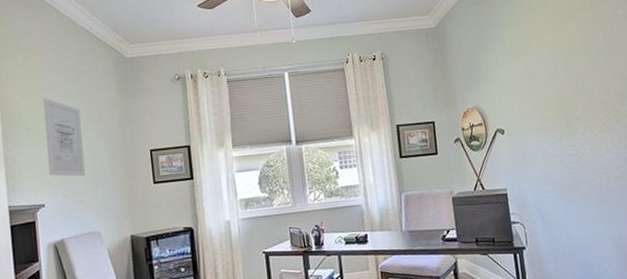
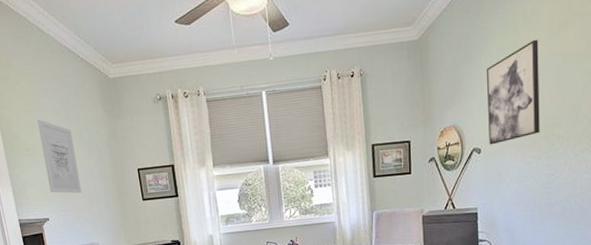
wall art: none [502,29,558,126] -> present [487,39,540,145]

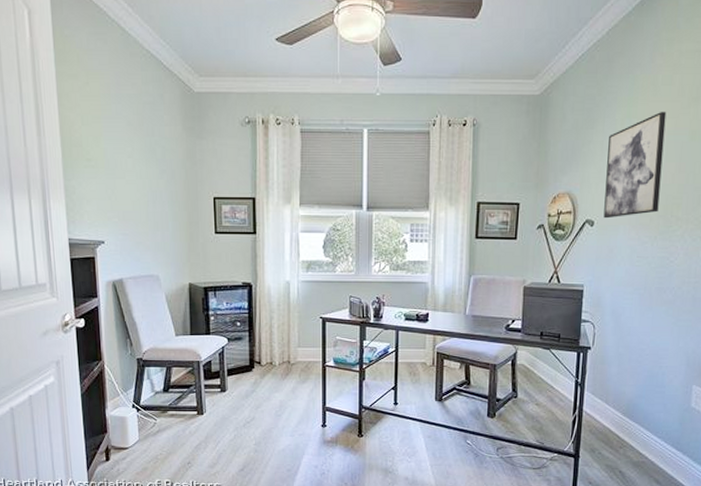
wall art: present [37,119,82,194] -> none [105,127,147,217]

